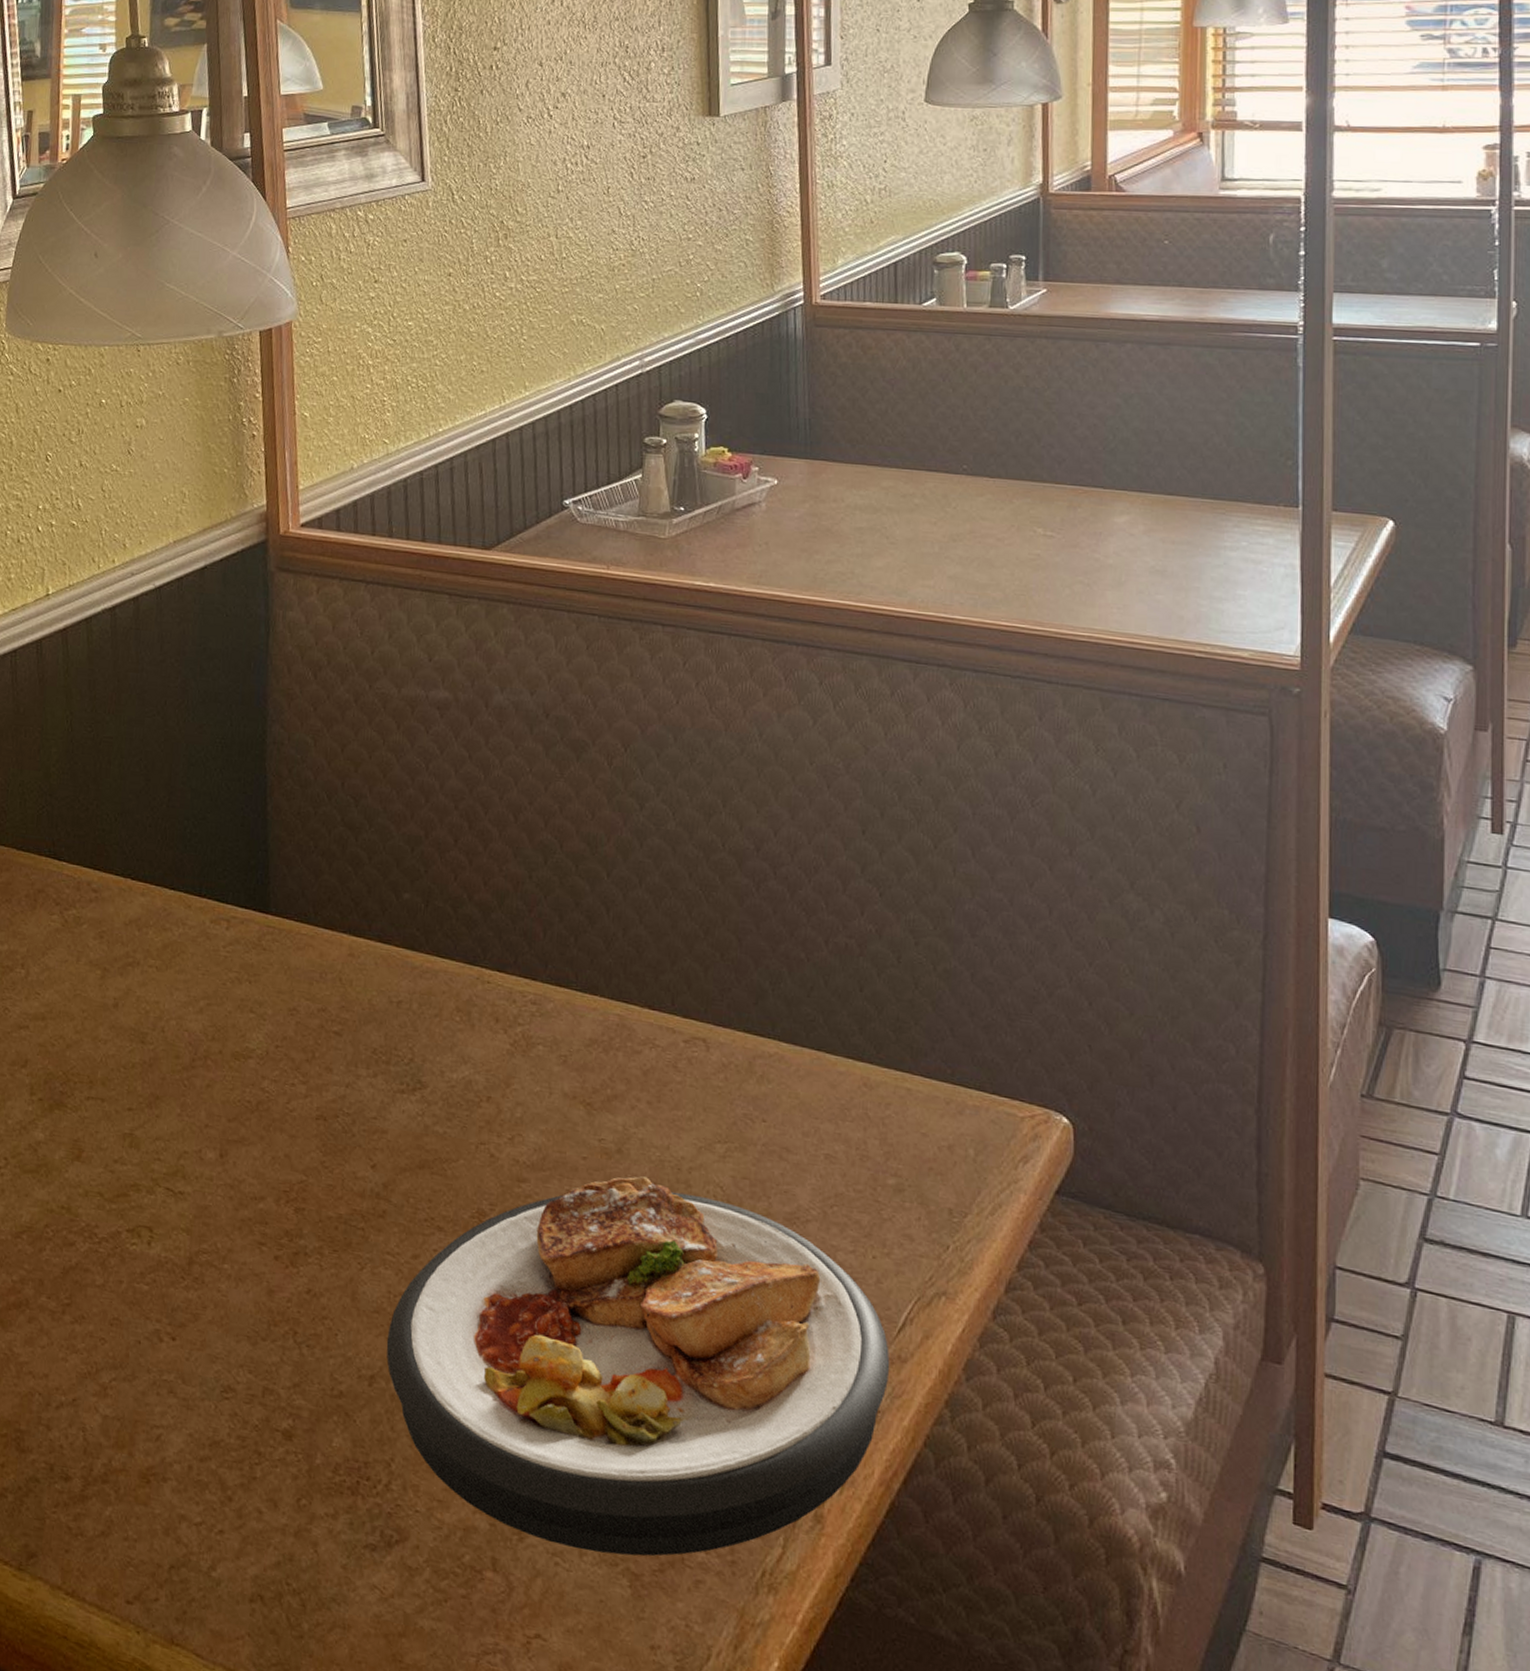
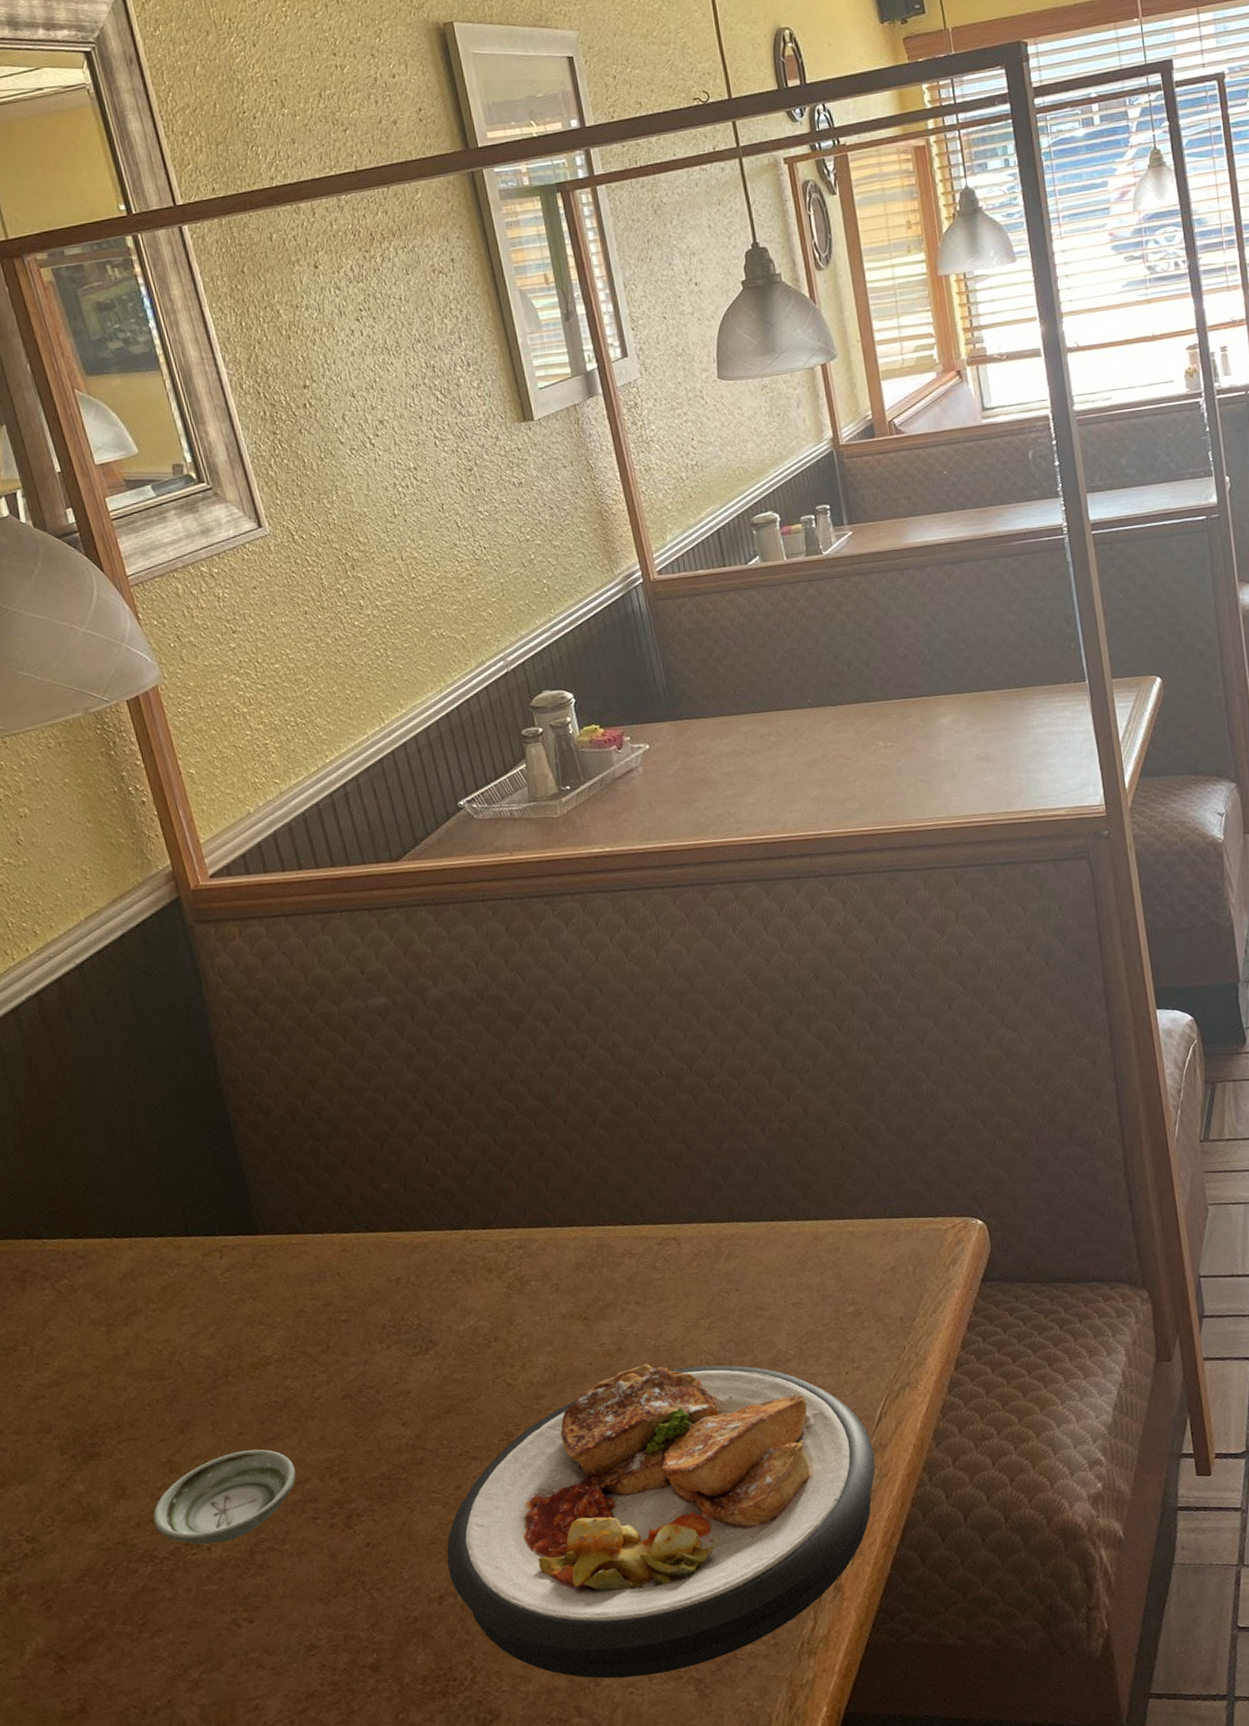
saucer: none [102,1144,253,1242] -> present [153,1449,296,1545]

